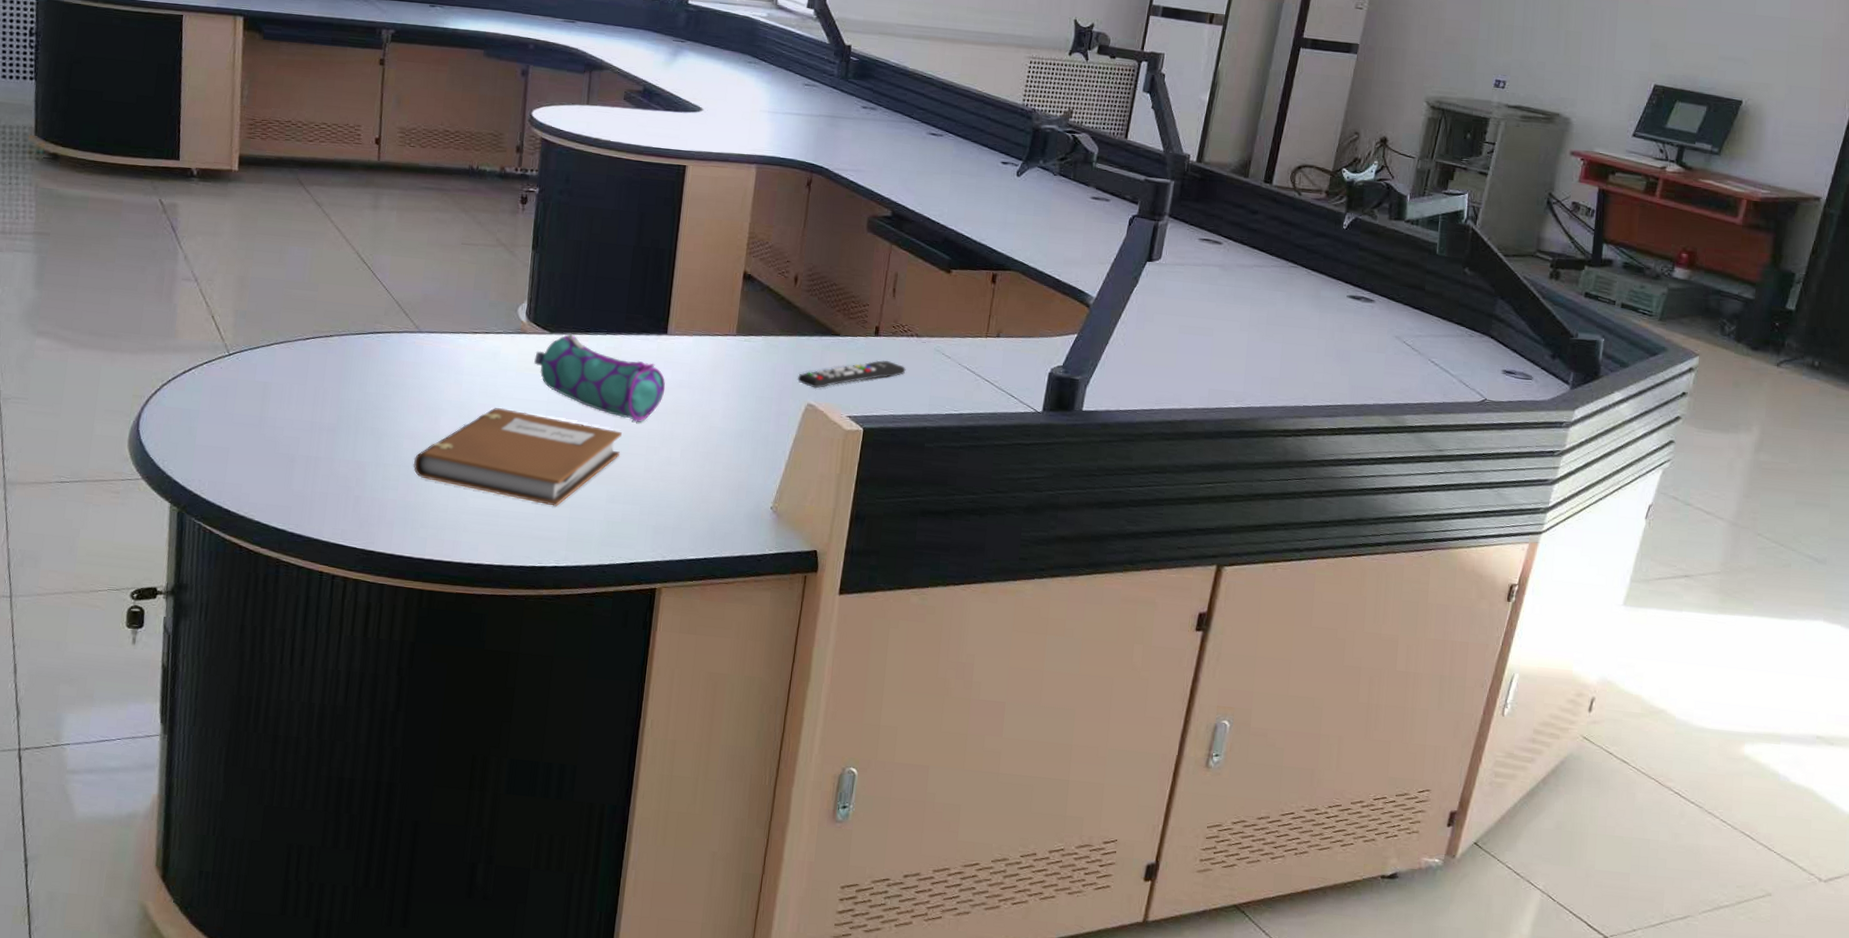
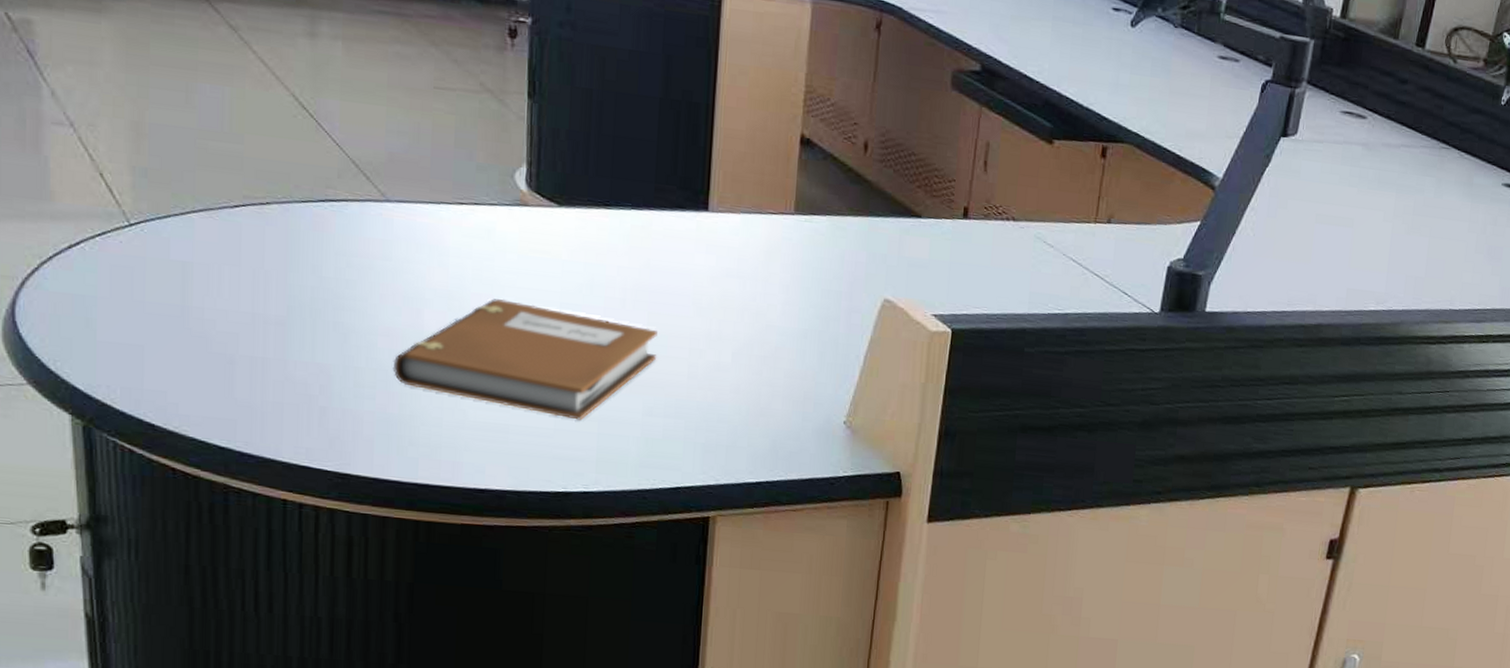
pencil case: present [534,333,666,422] -> none [540,206,710,319]
remote control: present [798,360,906,389] -> none [871,248,1001,281]

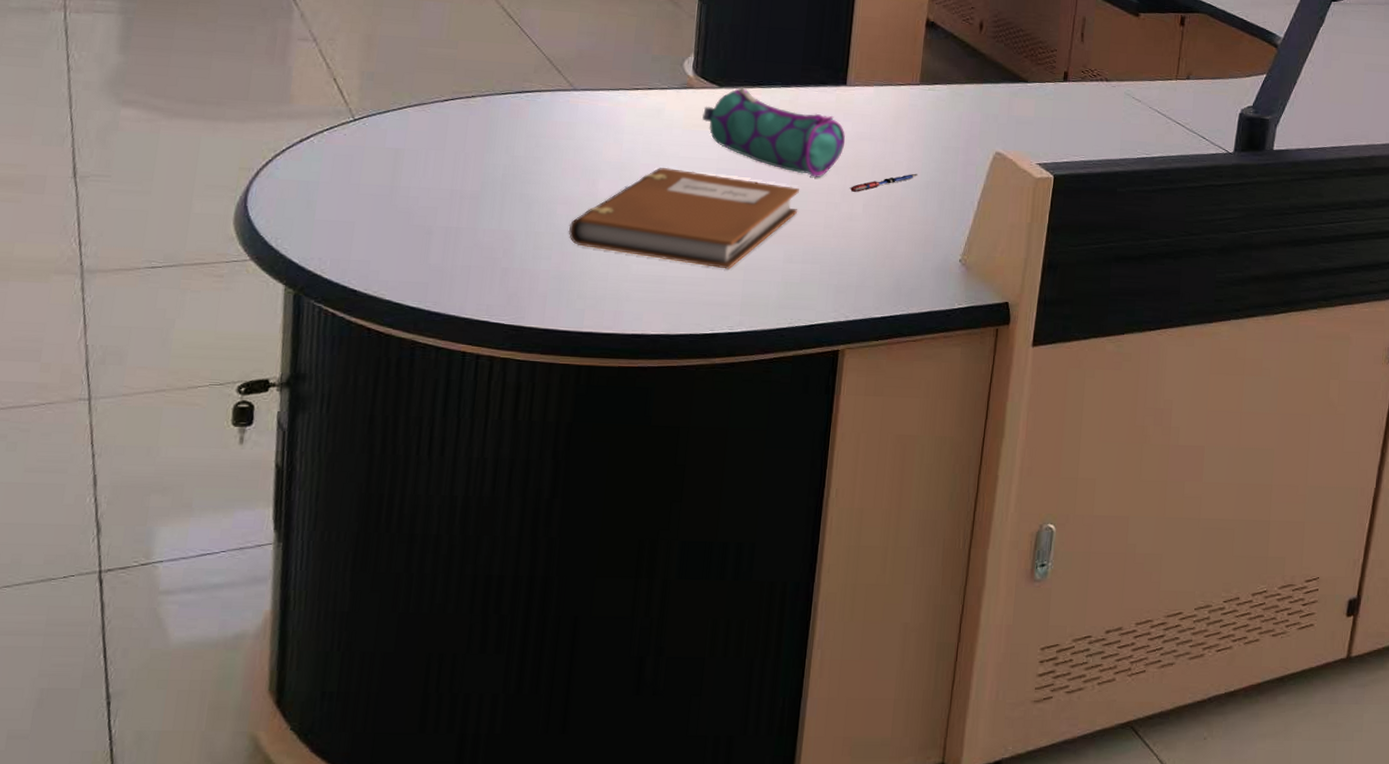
pencil case: none [540,206,710,319] -> present [702,87,846,177]
pen: none [715,319,795,338] -> present [849,173,919,192]

